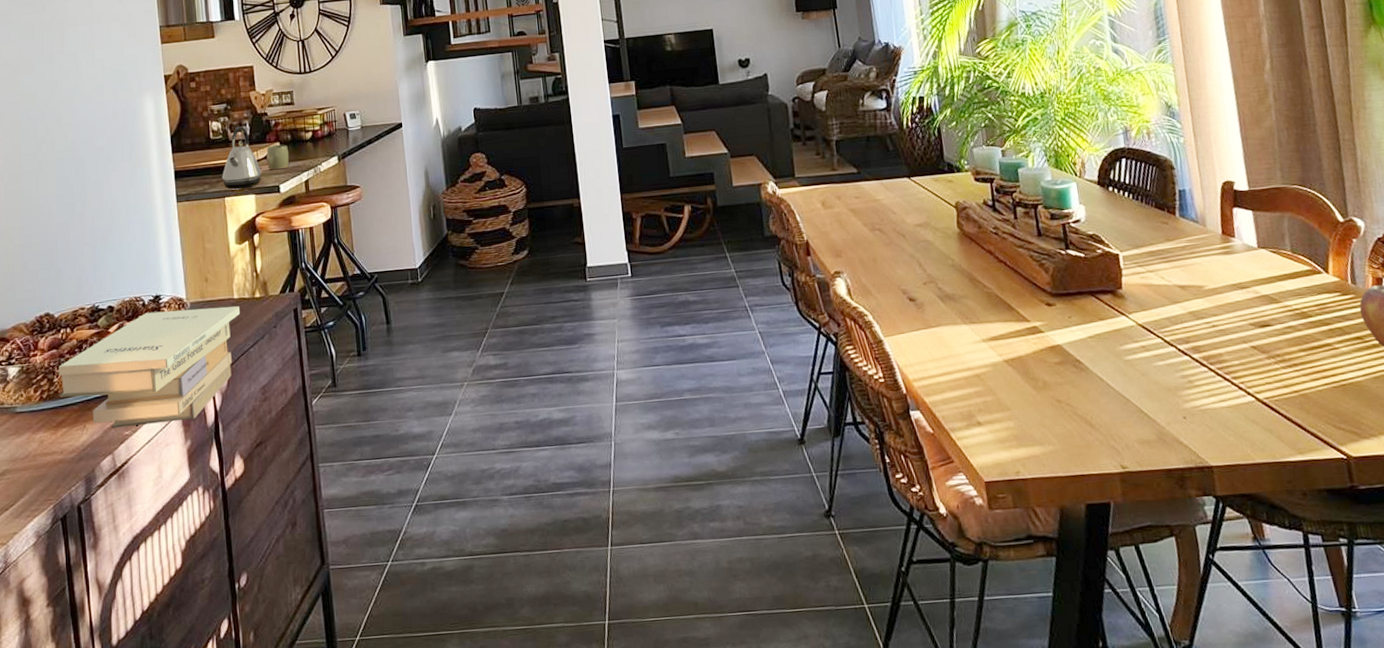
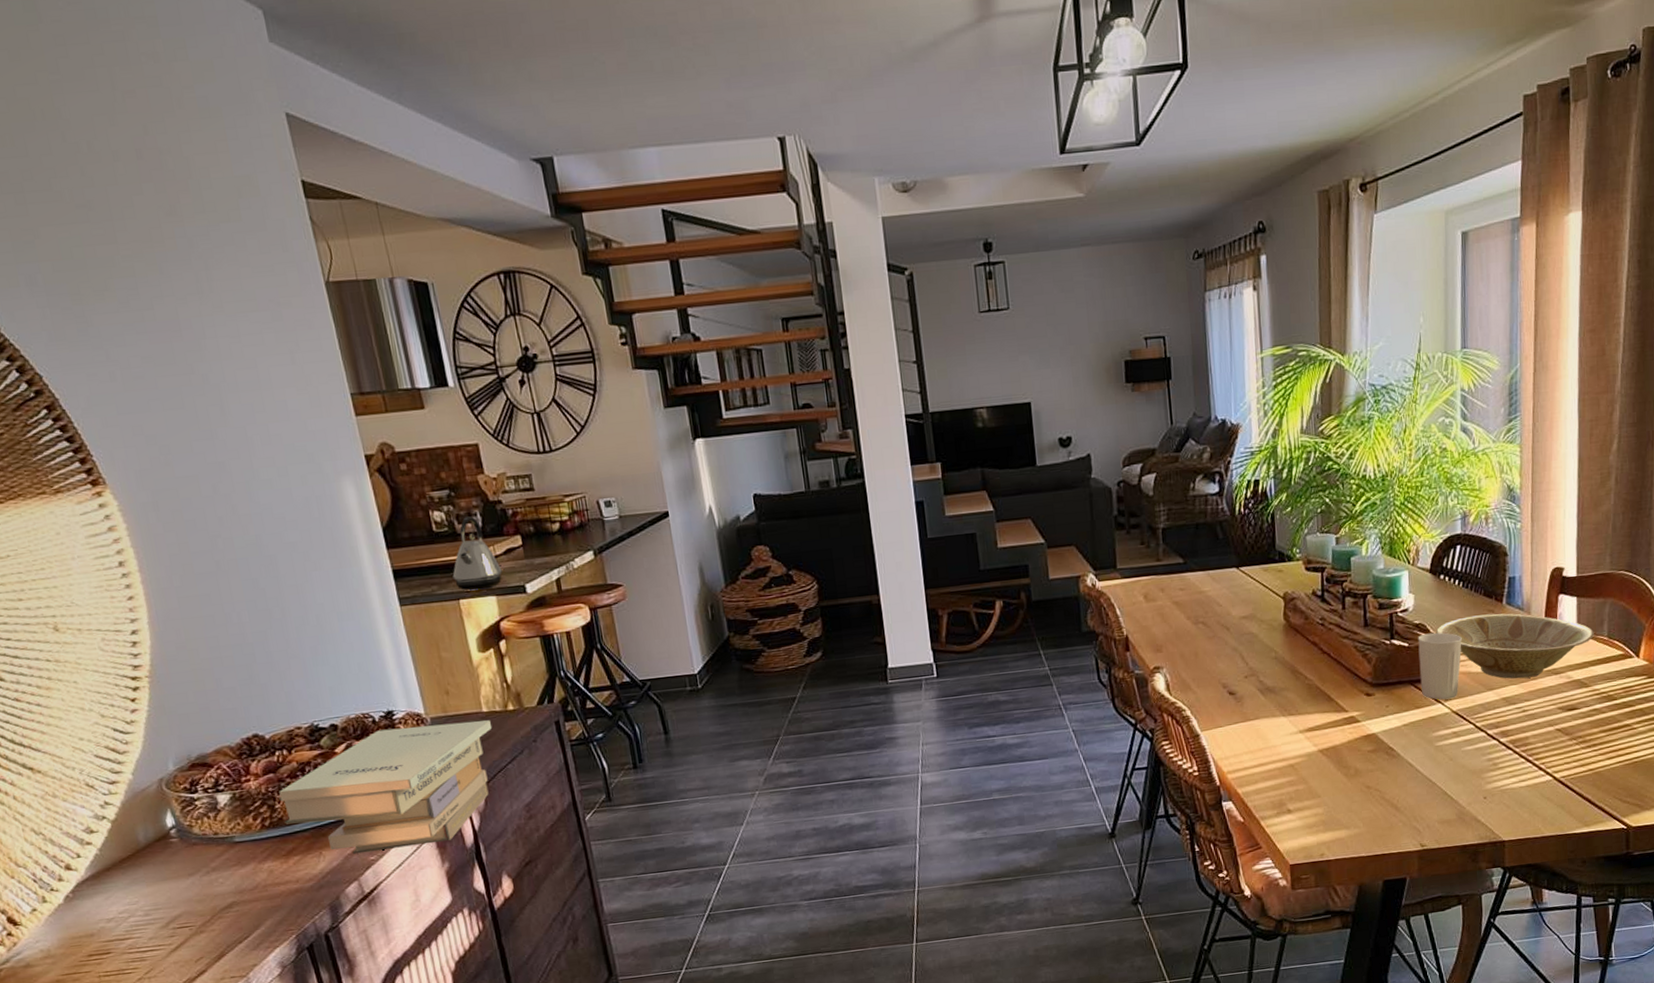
mug: present [266,144,290,170] -> none [505,537,535,568]
cup: none [1093,243,1142,312] -> present [1418,632,1462,700]
bowl: none [1111,226,1277,293] -> present [1436,613,1594,679]

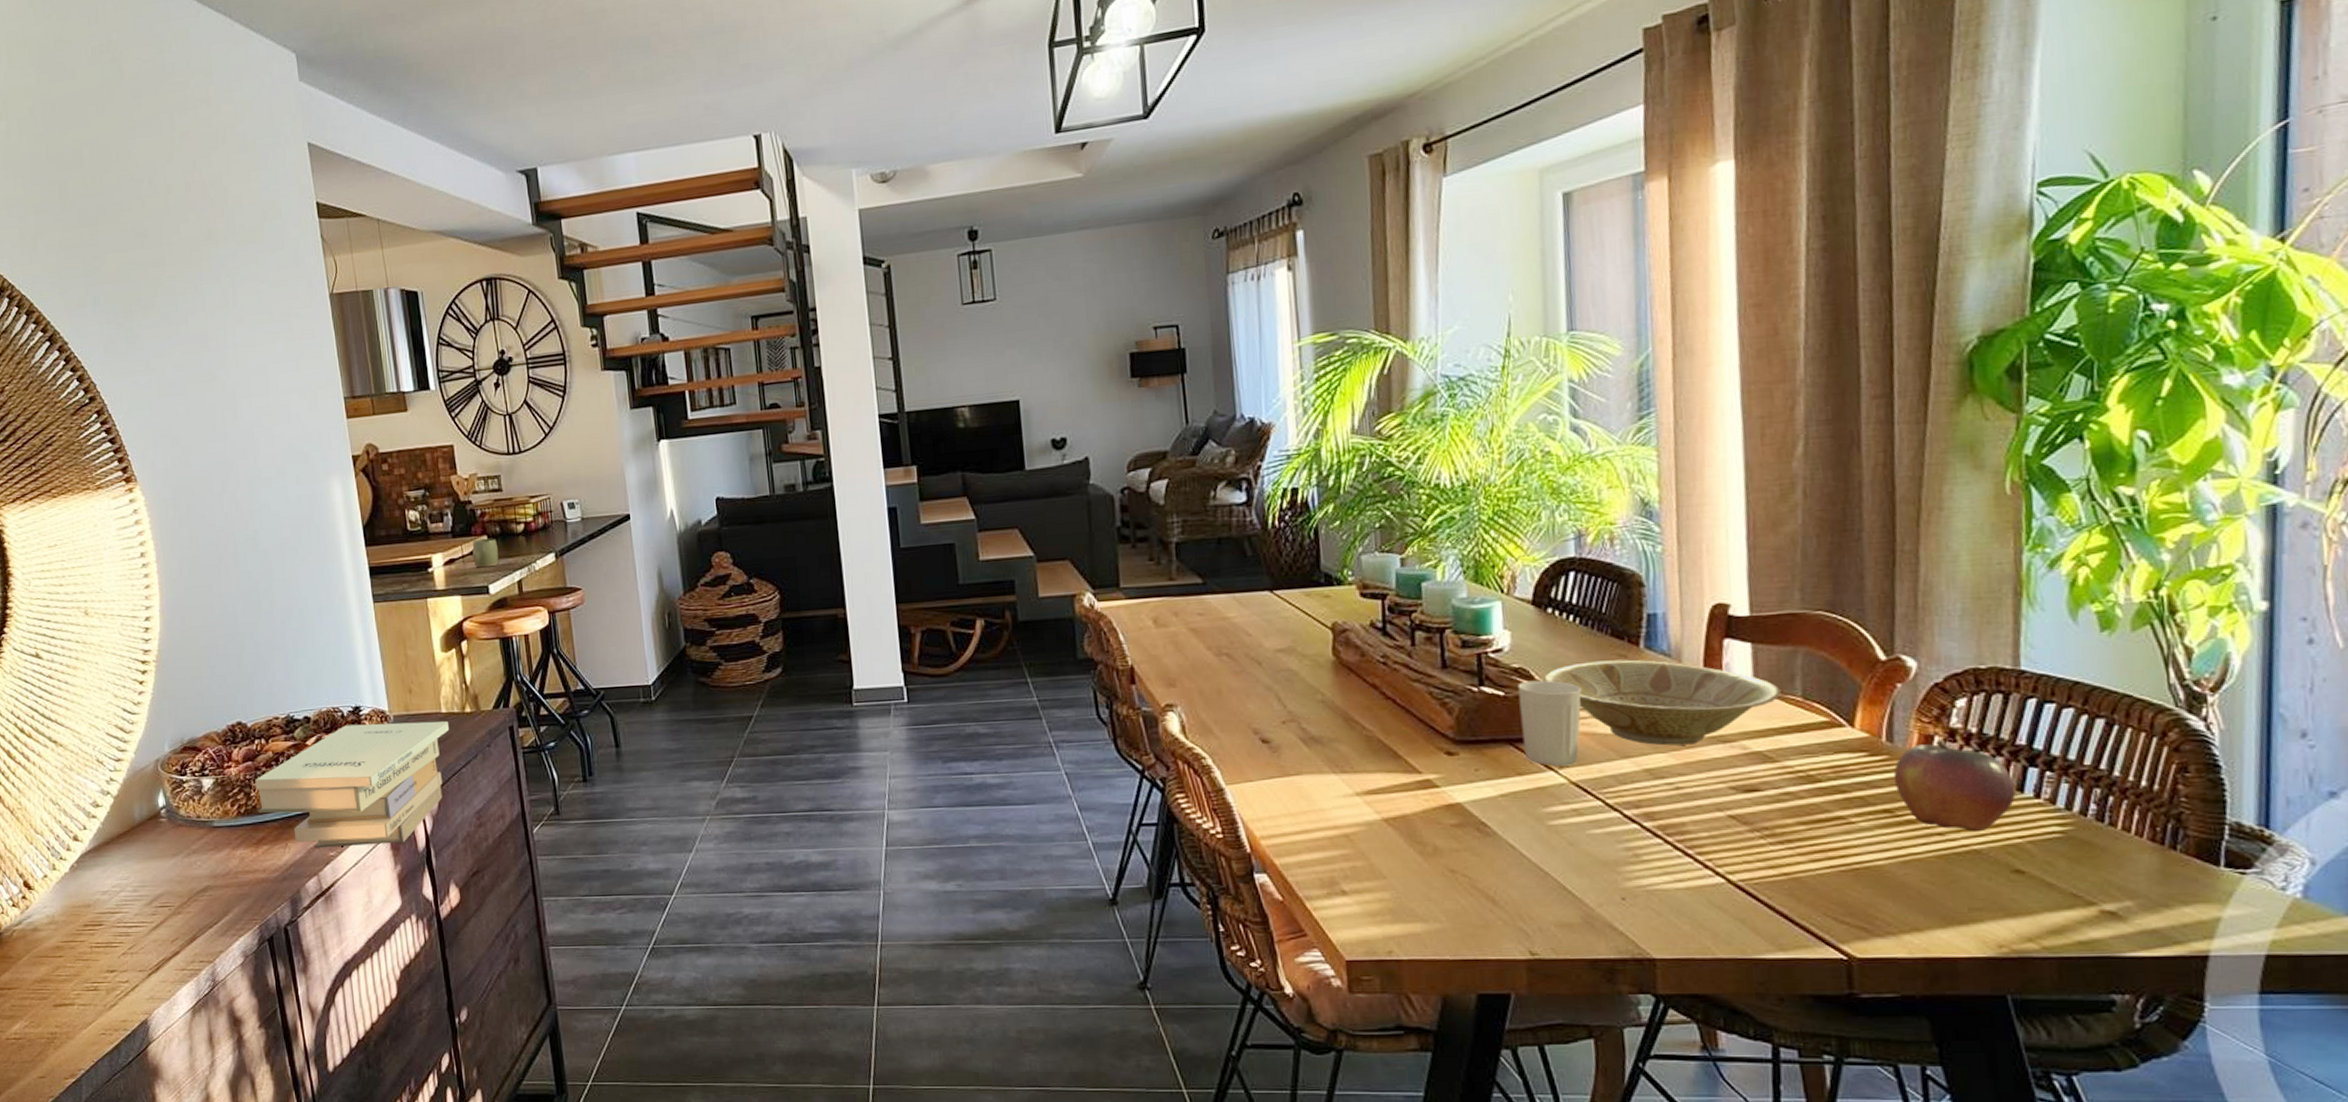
kettle: present [452,516,502,591] -> none [422,516,468,590]
mug: none [505,537,535,568] -> present [472,538,499,568]

